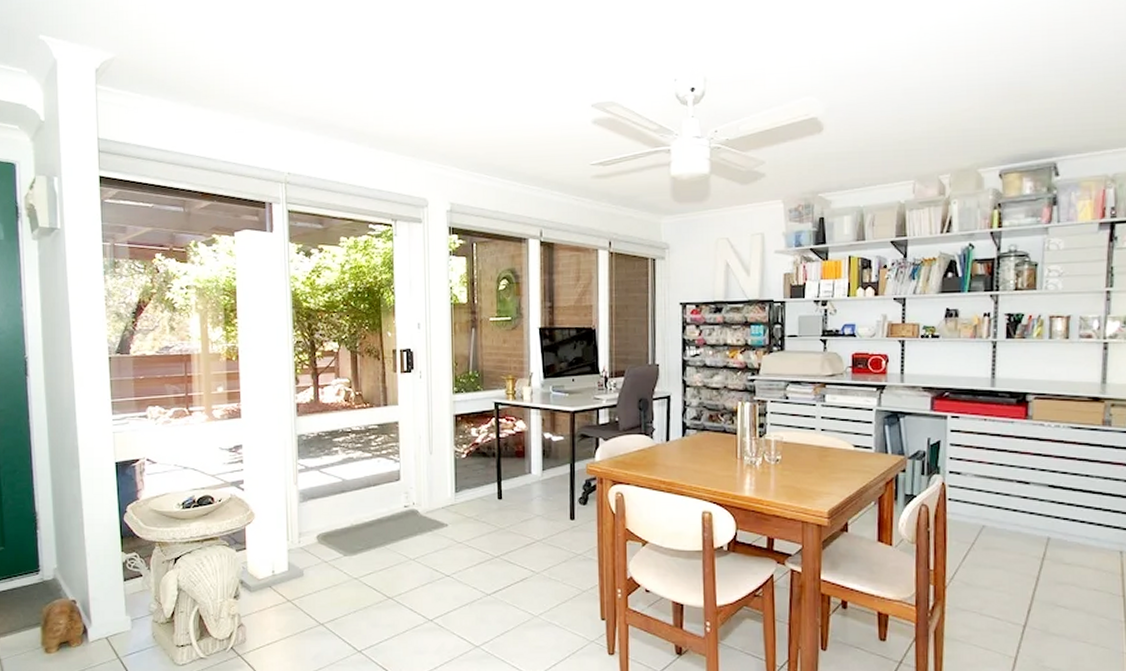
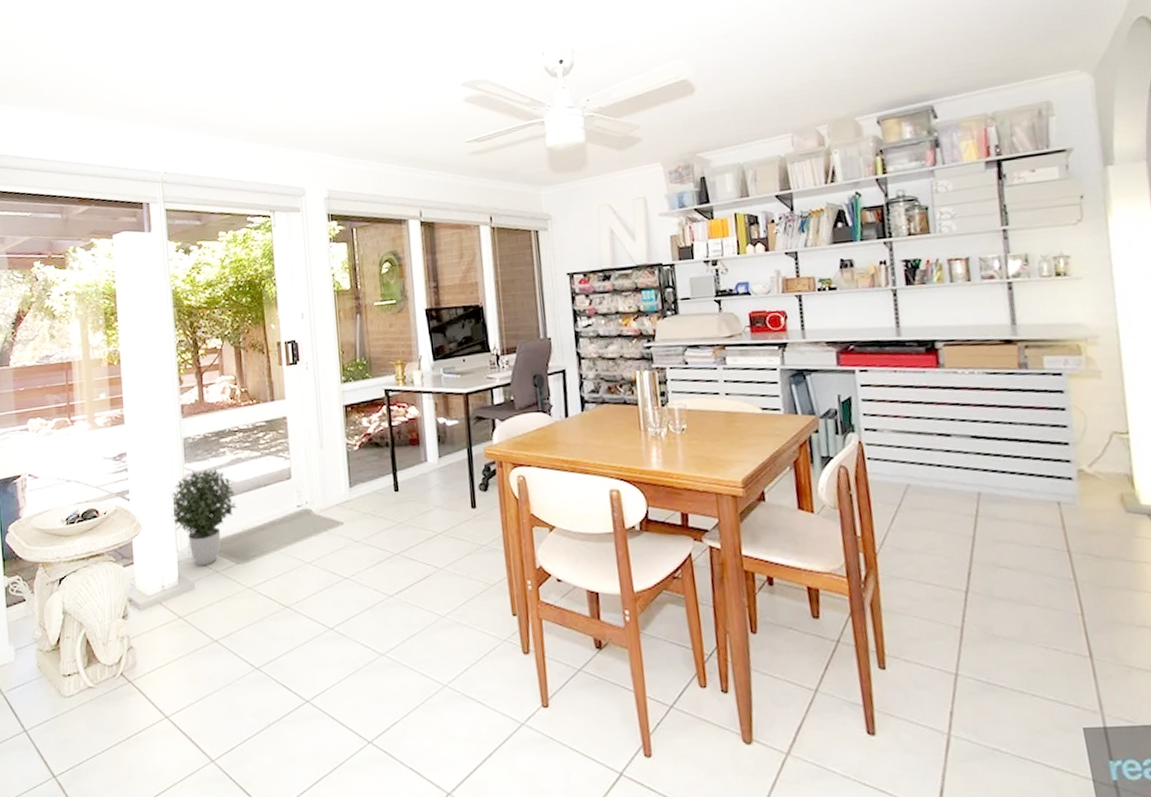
potted plant: none [283,466,347,555] -> present [170,469,237,566]

